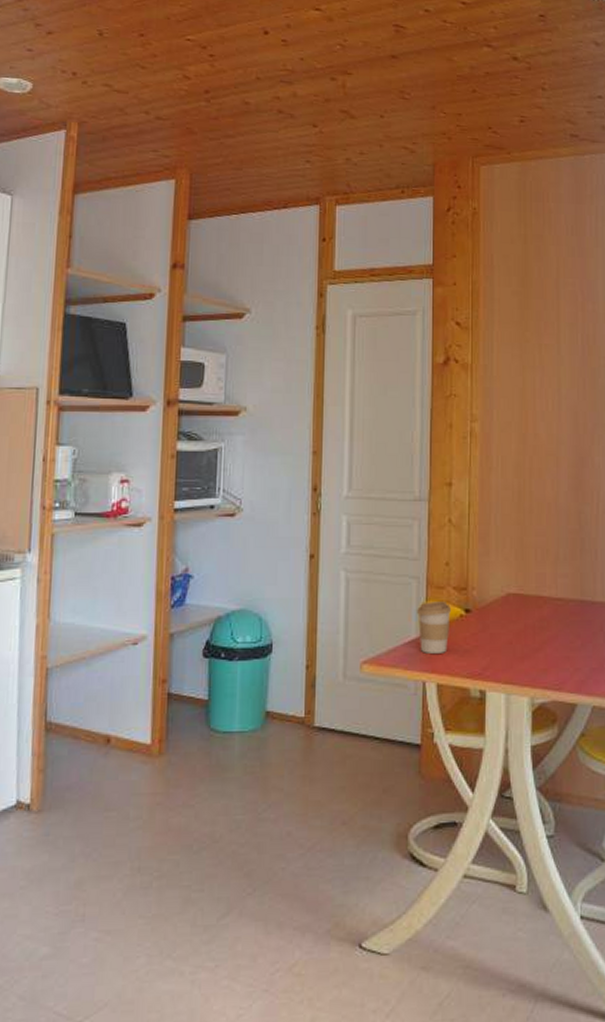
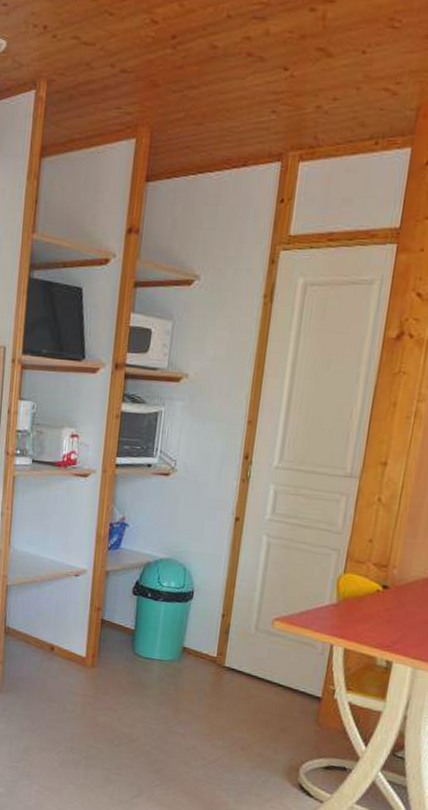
coffee cup: present [417,601,451,653] -> none [332,573,368,622]

